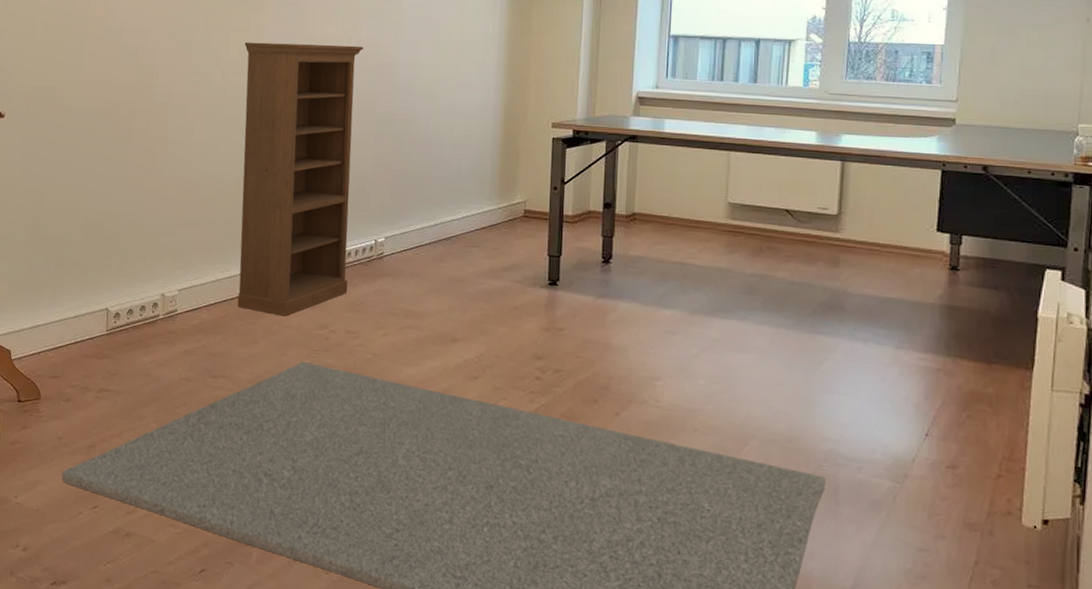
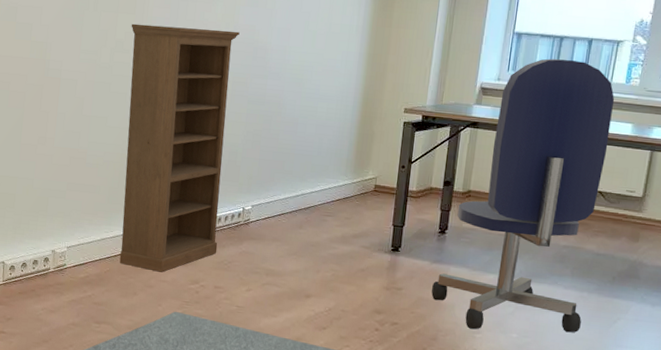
office chair: none [599,62,793,377] -> present [431,58,615,333]

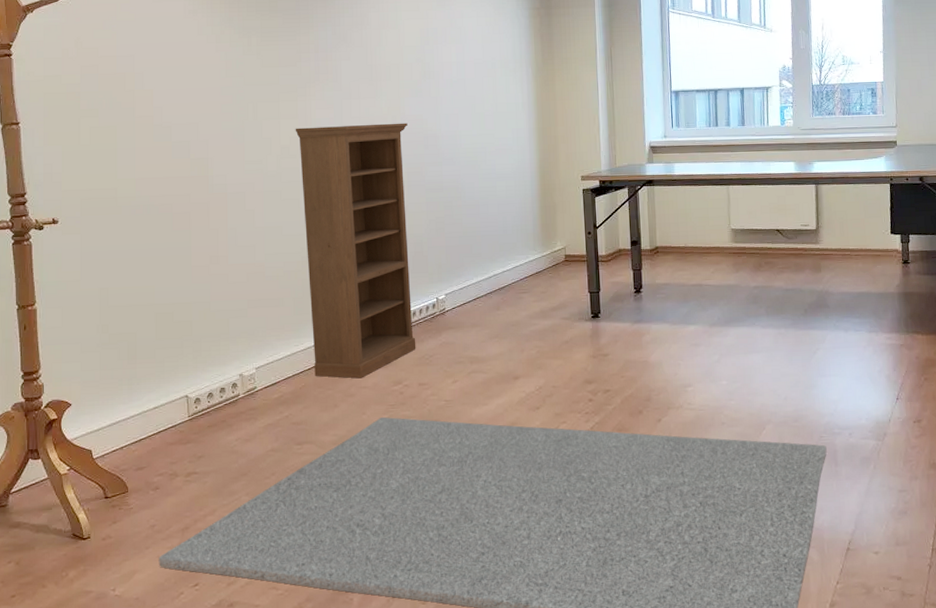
office chair: present [431,58,615,333] -> none [637,110,784,384]

